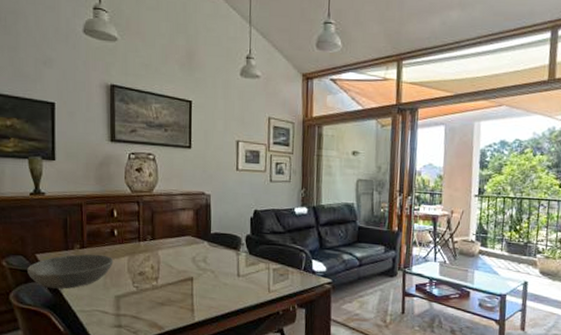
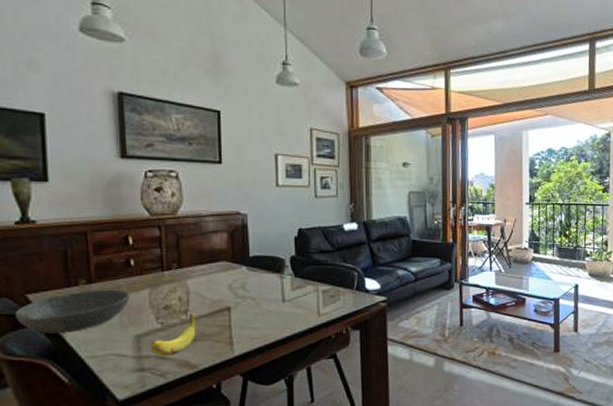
banana: none [127,280,164,316] -> present [151,313,196,356]

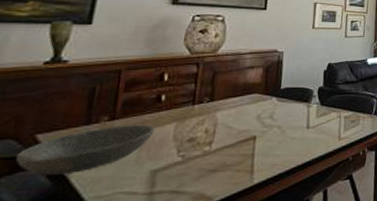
banana: present [151,313,196,356] -> none [165,144,220,190]

